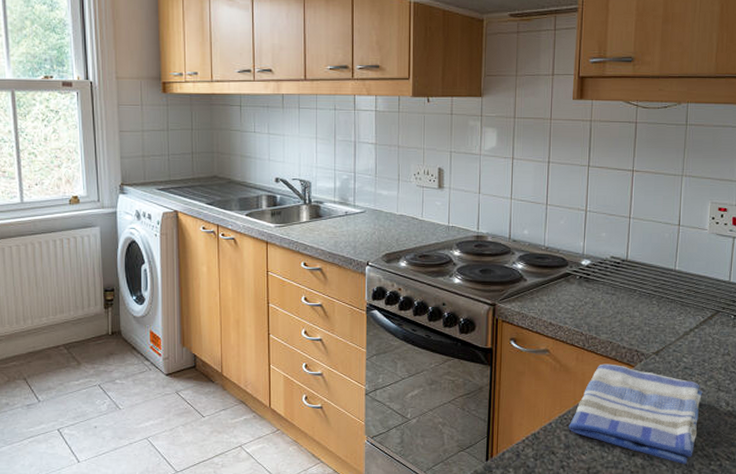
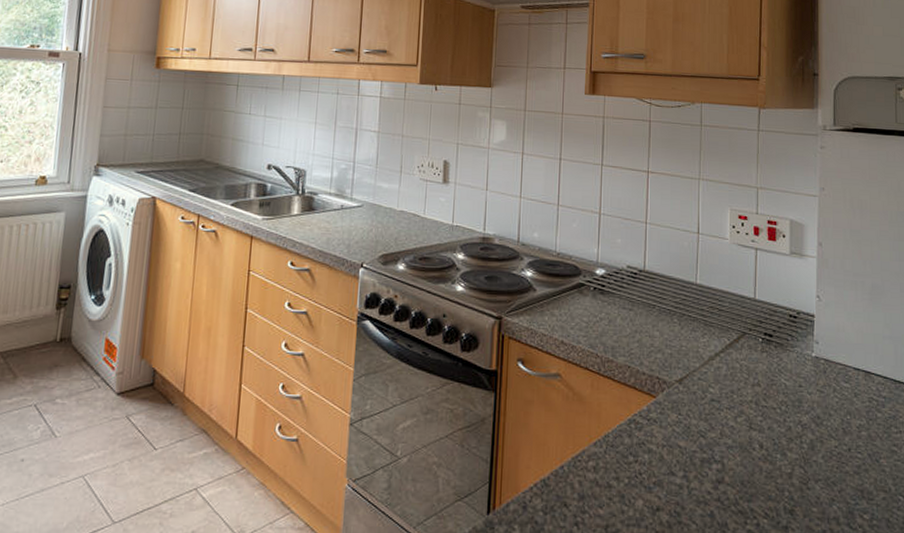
dish towel: present [569,364,703,465] -> none [583,392,733,523]

